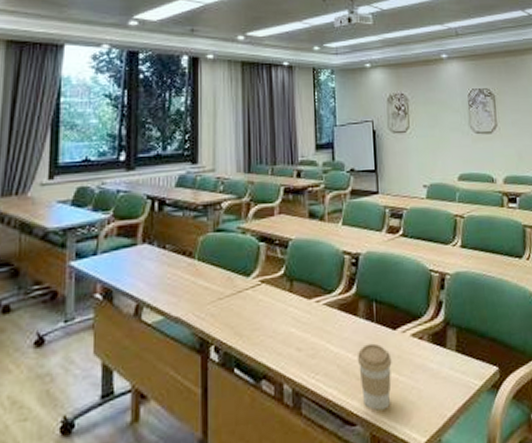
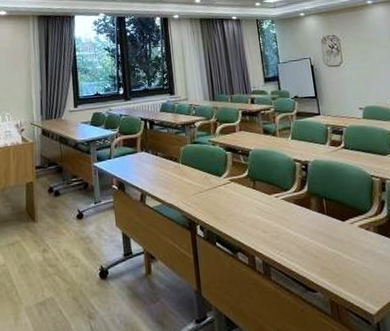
coffee cup: present [357,343,392,411] -> none [313,231,345,282]

